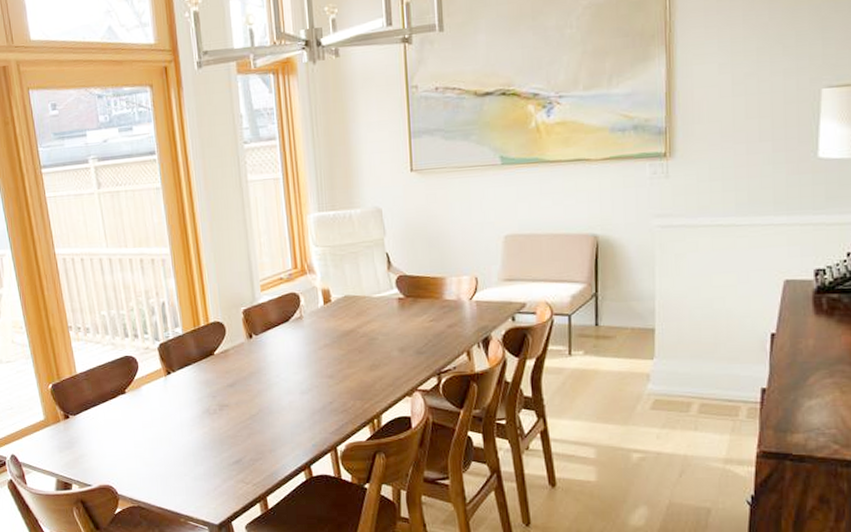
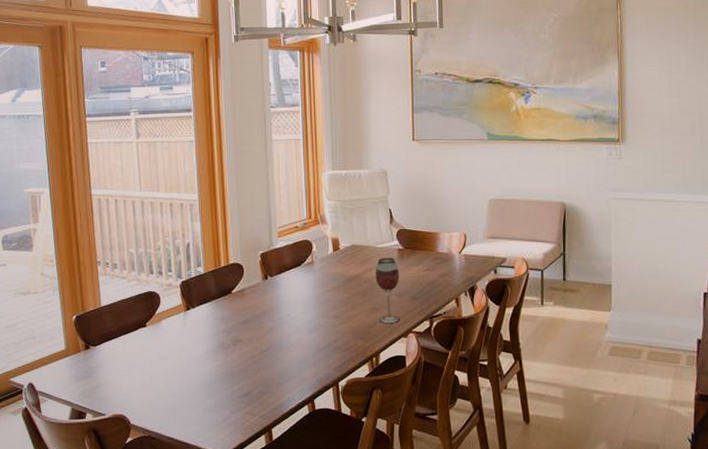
wineglass: none [373,308,403,382] -> present [375,258,400,324]

